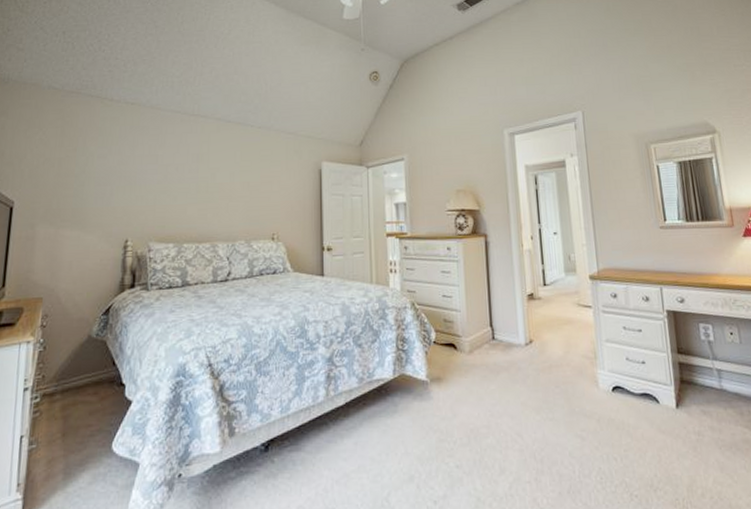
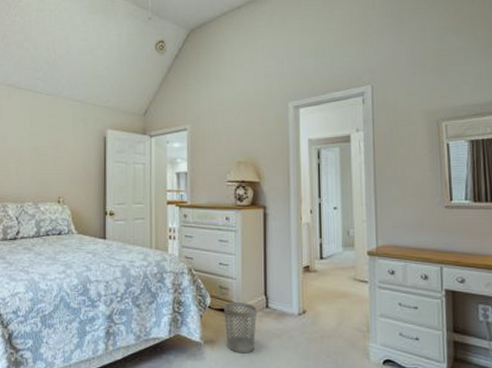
wastebasket: none [449,335,484,390] -> present [224,302,257,354]

